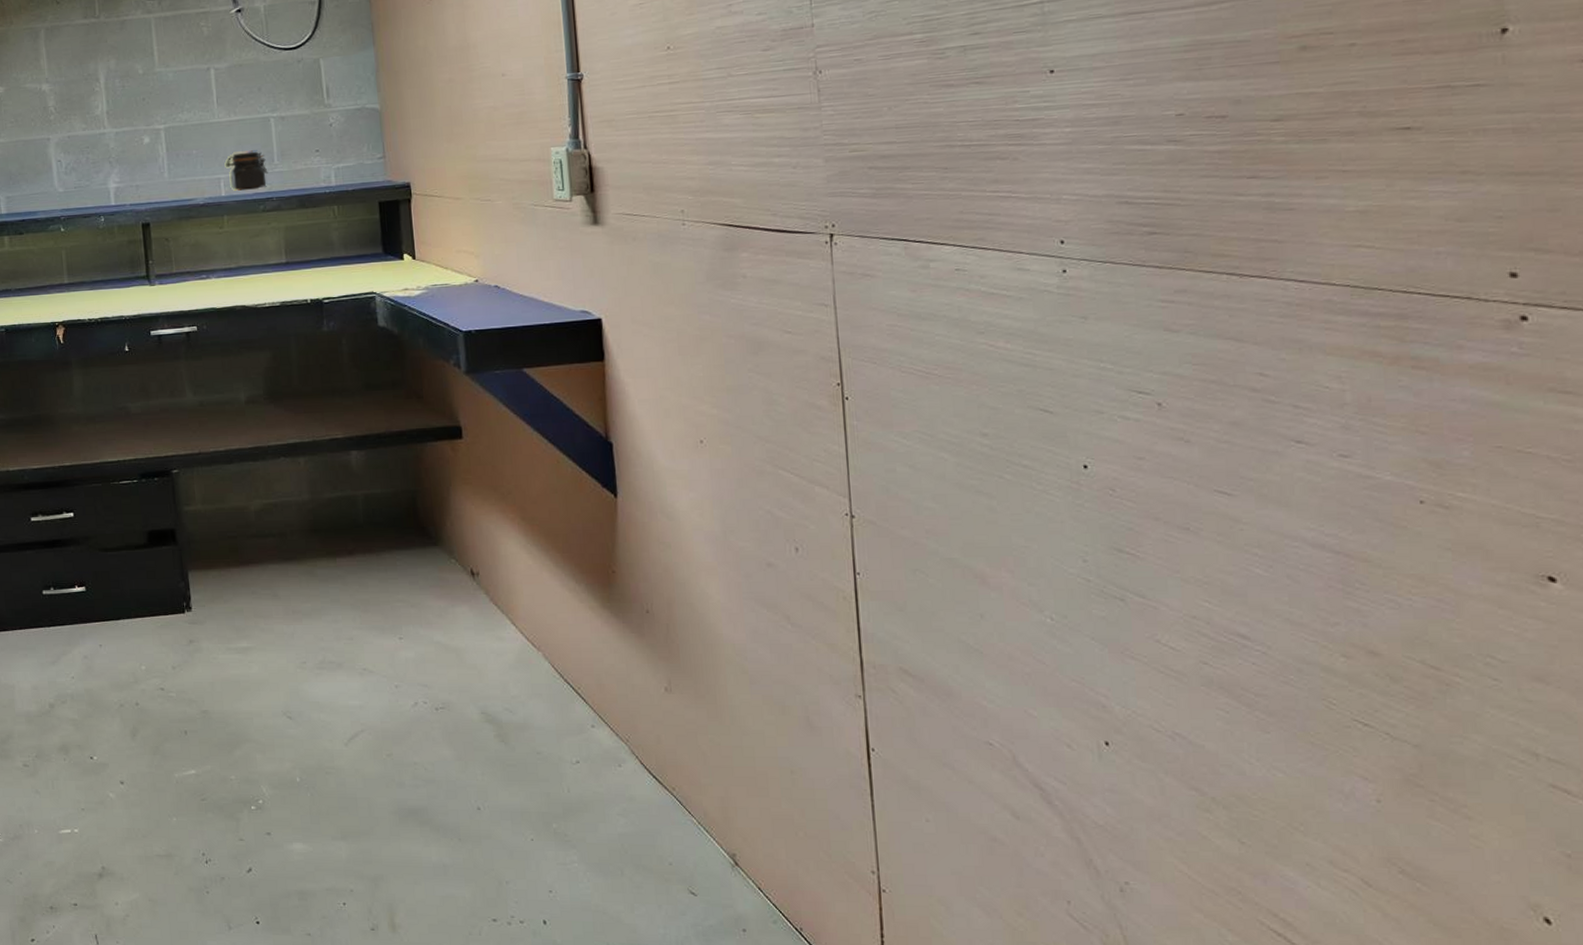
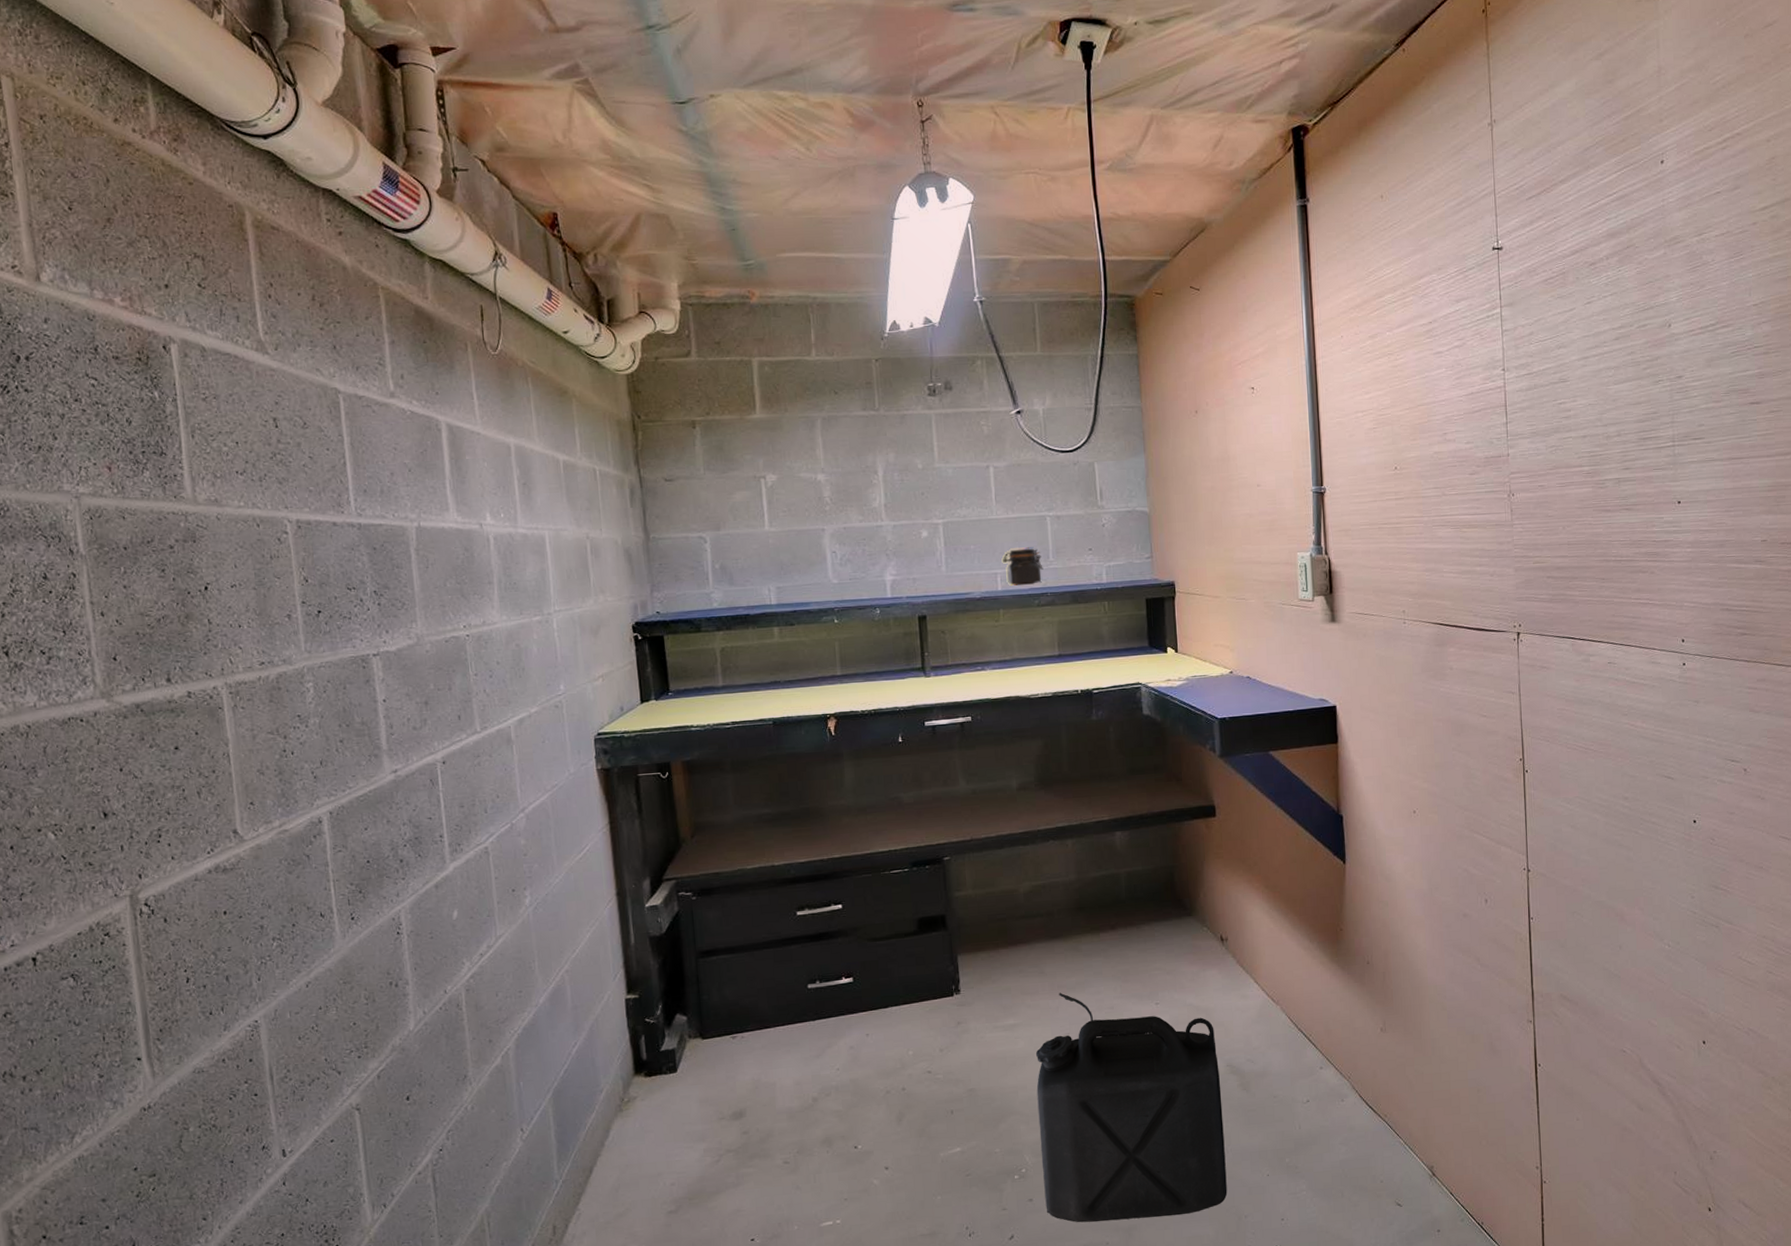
fuel can: none [270,618,485,871] -> present [1035,992,1227,1223]

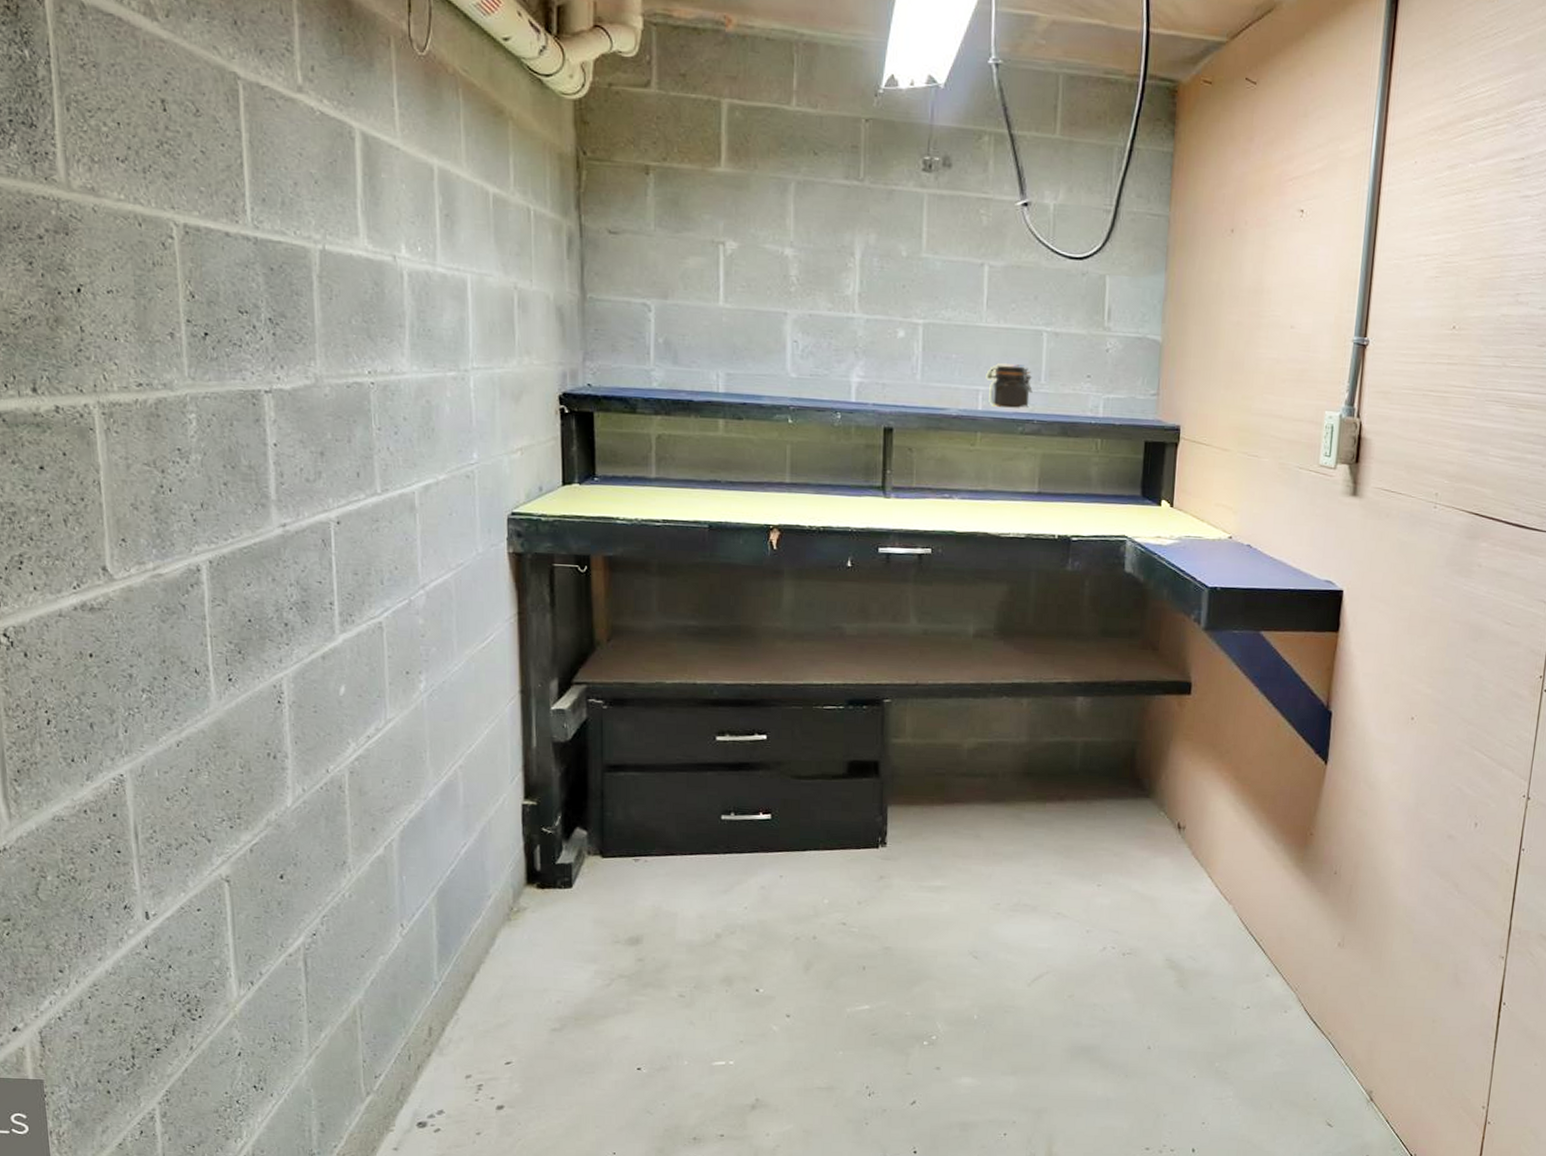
fuel can: present [1035,992,1227,1223] -> none [953,860,1158,1105]

